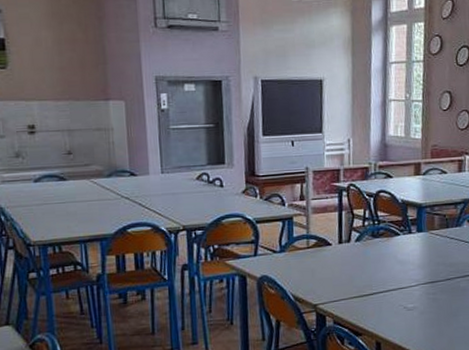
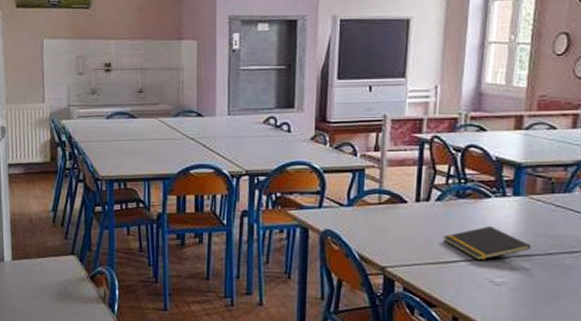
notepad: none [363,260,434,291] -> present [442,226,532,261]

